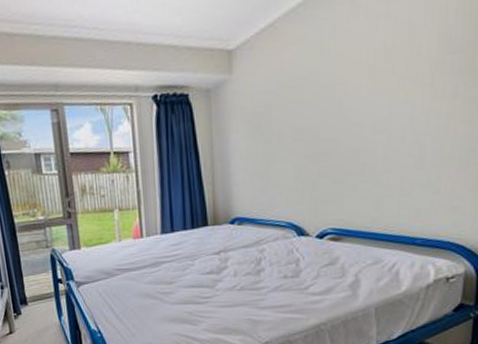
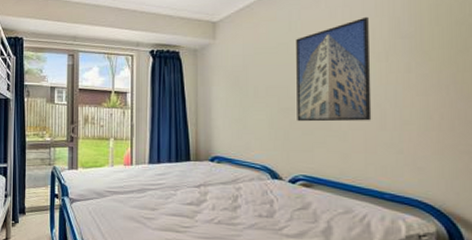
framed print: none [327,28,415,168] -> present [296,16,372,122]

